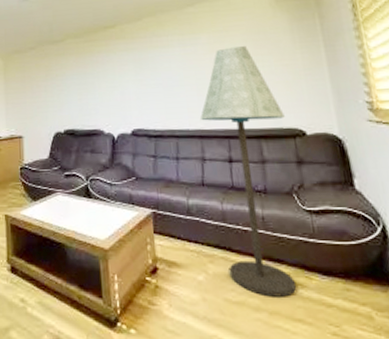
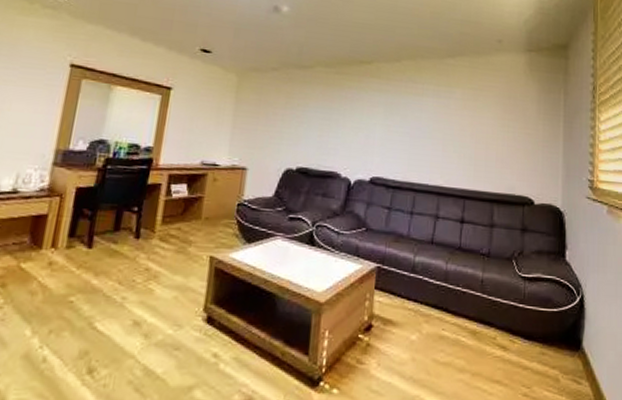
floor lamp: present [200,45,296,297] -> none [442,107,518,359]

